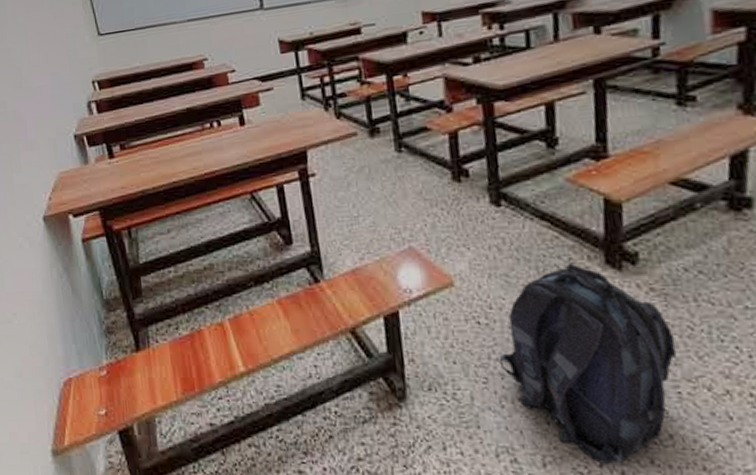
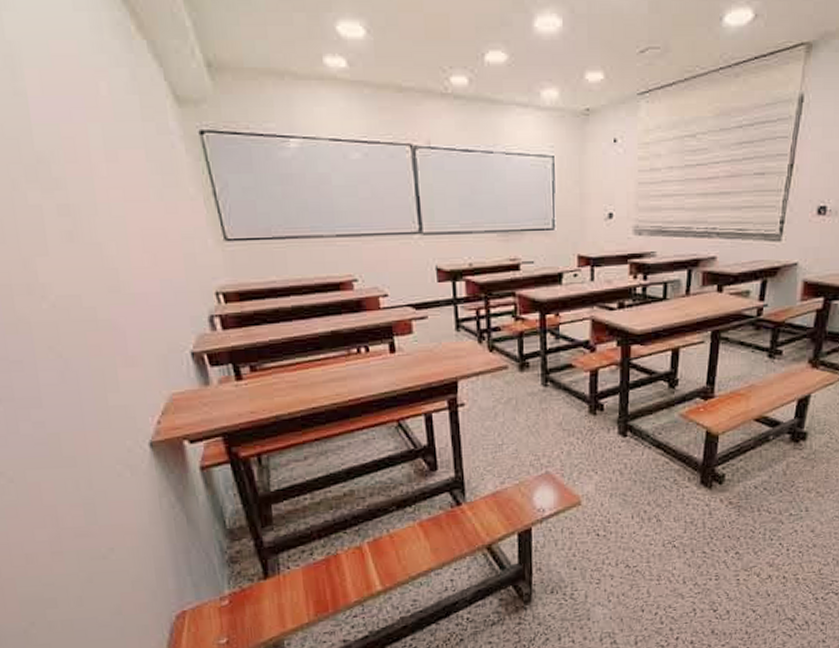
backpack: present [498,263,677,464] -> none [611,483,741,637]

